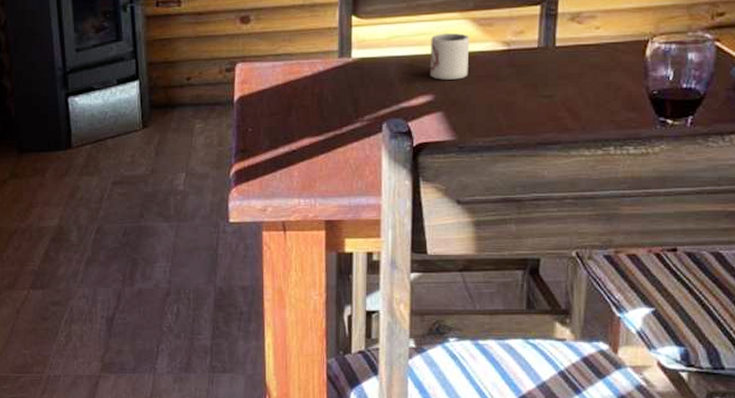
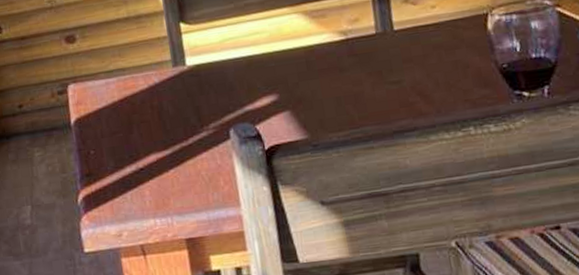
cup: present [430,33,470,80] -> none [265,28,310,78]

